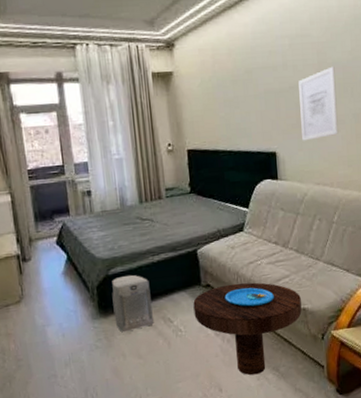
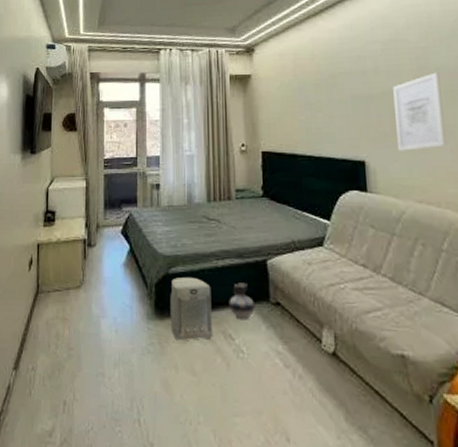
ceramic jug: none [166,272,190,305] -> present [229,283,256,321]
side table: present [193,282,302,375] -> none [259,306,400,431]

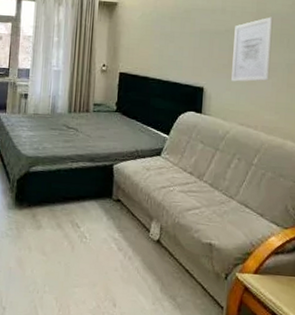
speaker: present [170,276,212,341] -> none [27,175,65,228]
ceramic jug: present [229,283,256,321] -> none [78,182,100,213]

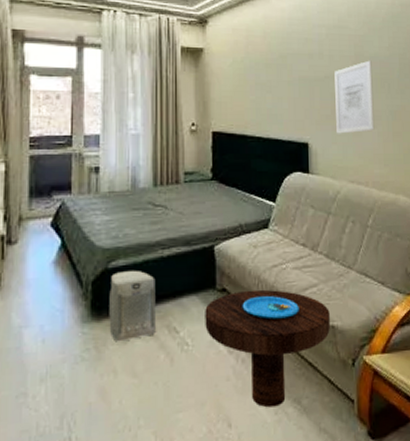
speaker: none [27,175,65,228] -> present [109,270,156,342]
side table: none [101,203,209,299] -> present [205,289,330,408]

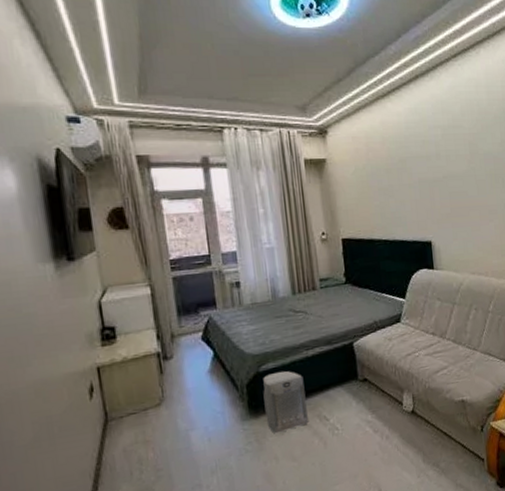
side table: present [205,289,330,408] -> none [350,375,461,473]
wall art: present [334,60,375,134] -> none [452,157,492,230]

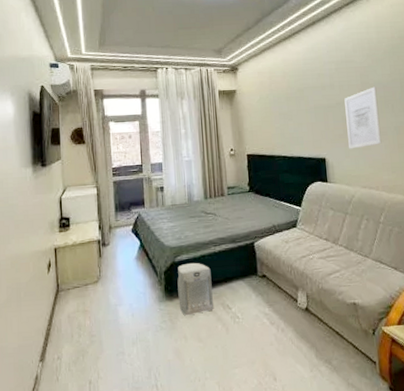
wall art: none [452,157,492,230] -> present [344,86,382,149]

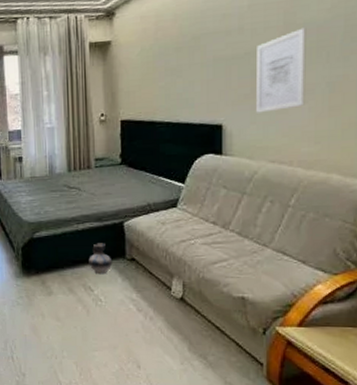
speaker: present [177,262,214,316] -> none [35,240,74,294]
ceramic jug: none [226,262,247,293] -> present [88,243,113,275]

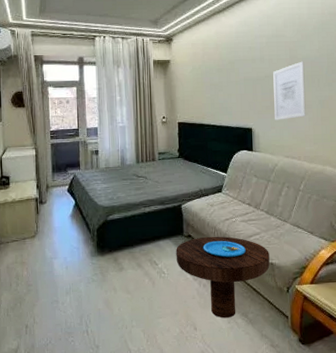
ceramic jug: present [88,243,113,275] -> none [154,223,173,250]
side table: none [116,261,240,359] -> present [176,236,270,318]

